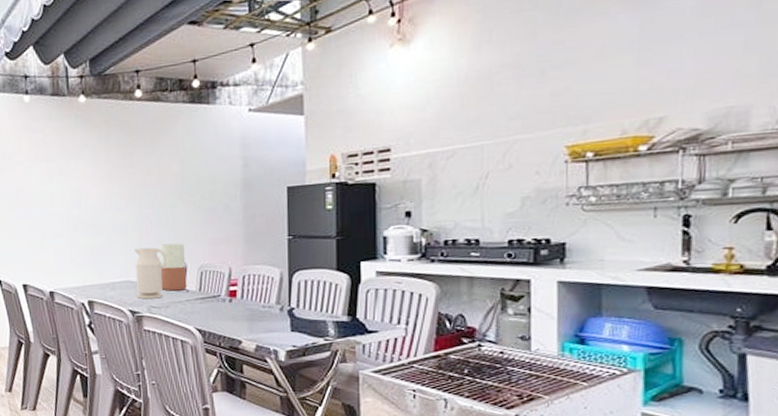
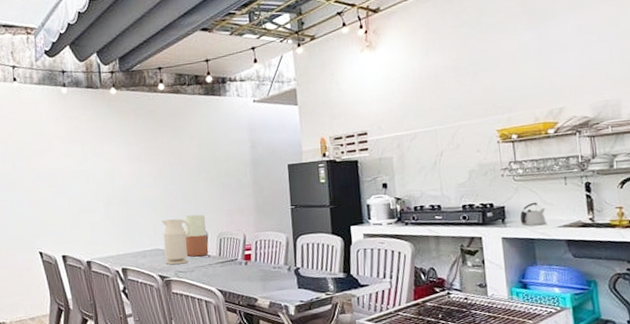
kettle: none [585,238,623,269] -> present [520,202,547,227]

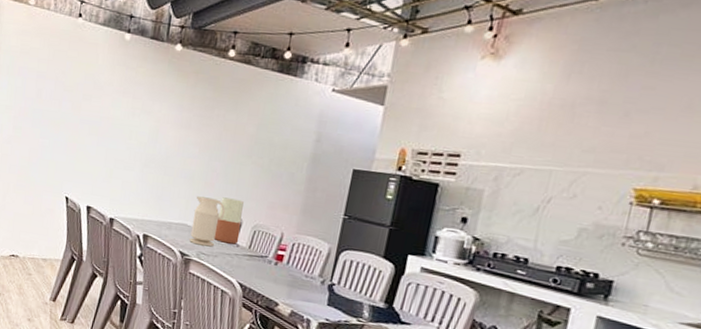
kettle: present [520,202,547,227] -> none [629,285,669,316]

